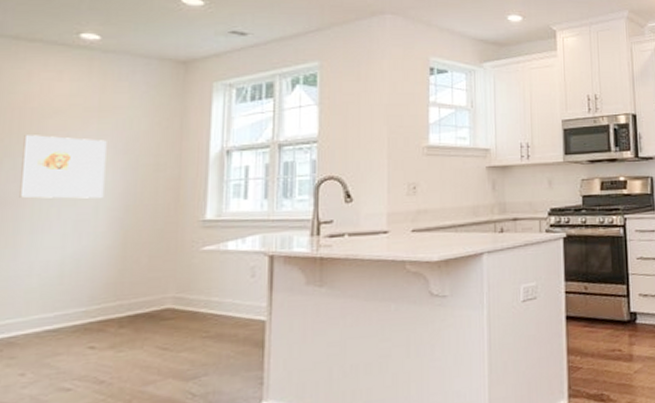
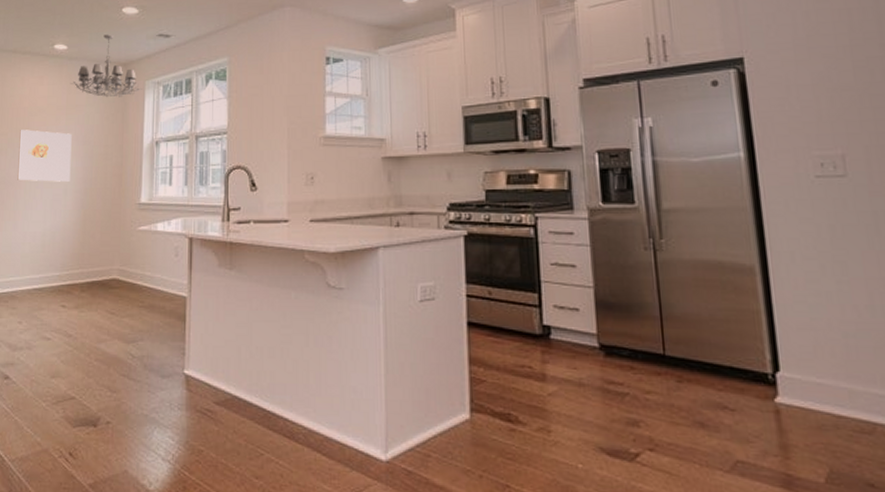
chandelier: none [105,26,209,100] -> present [70,34,142,98]

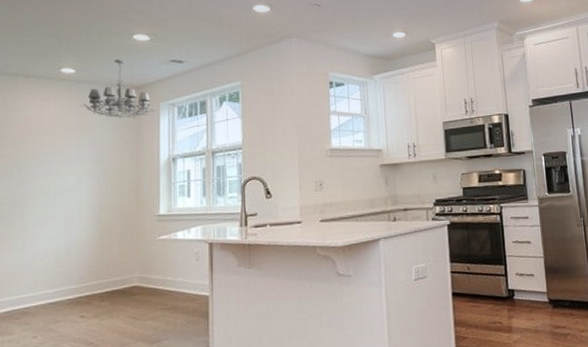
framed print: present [17,129,72,182] -> none [25,150,84,201]

